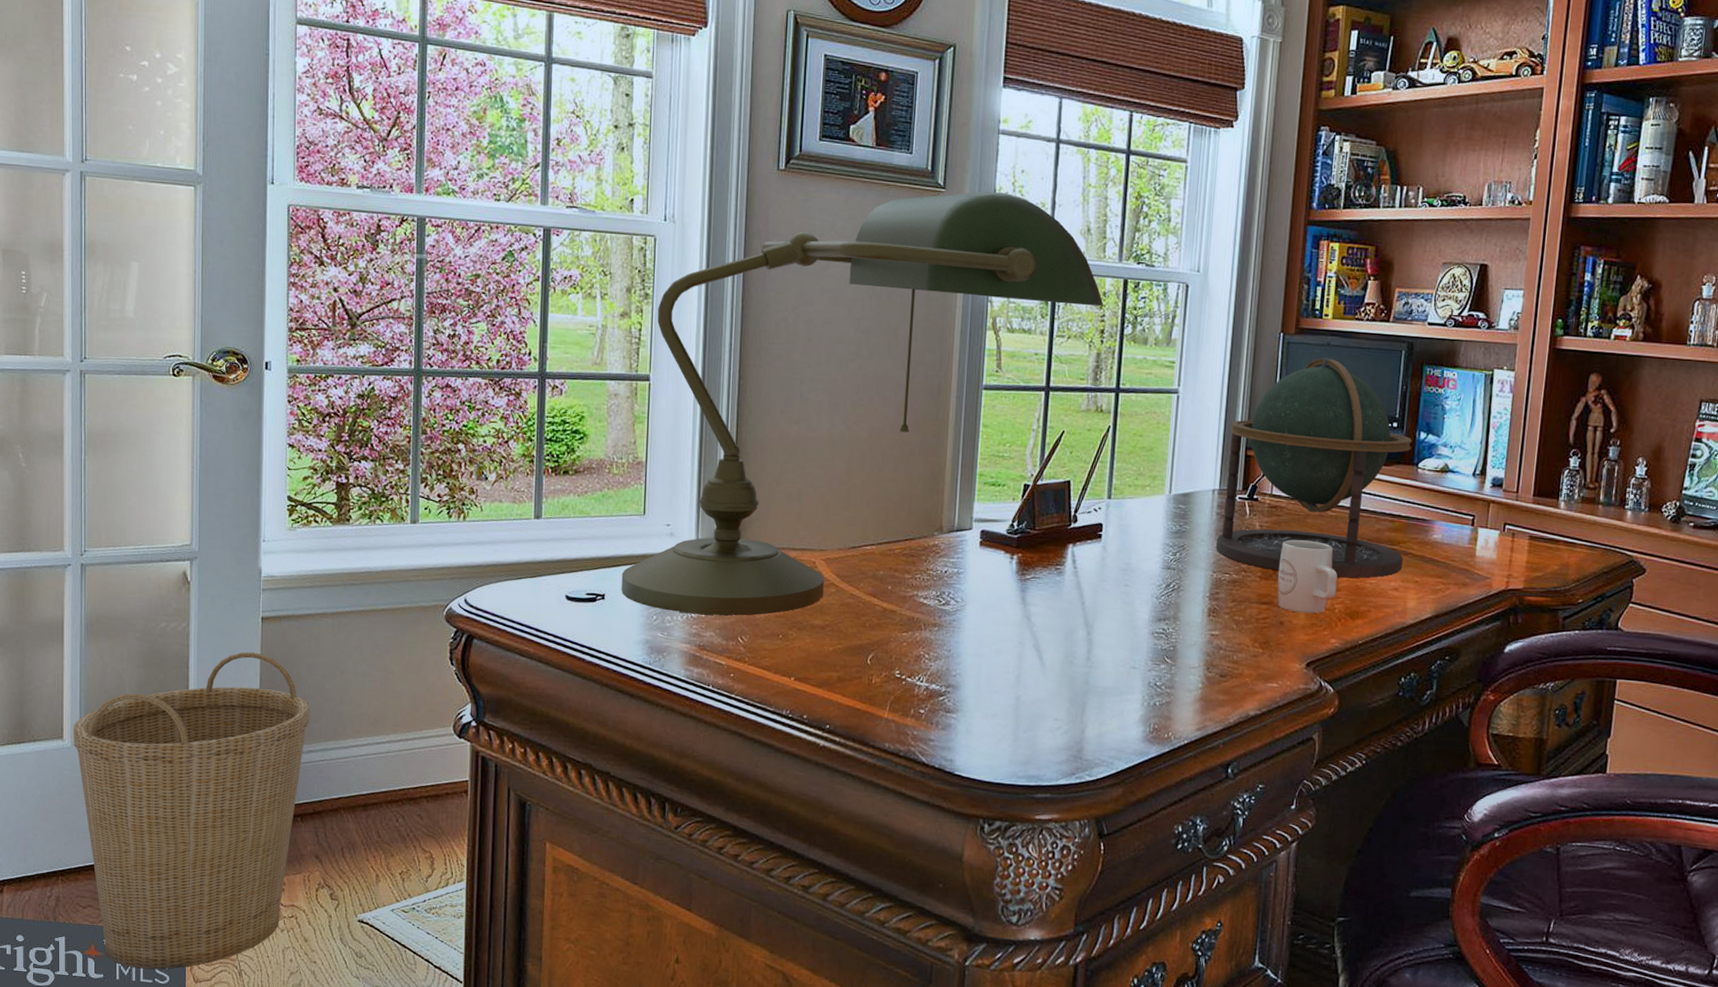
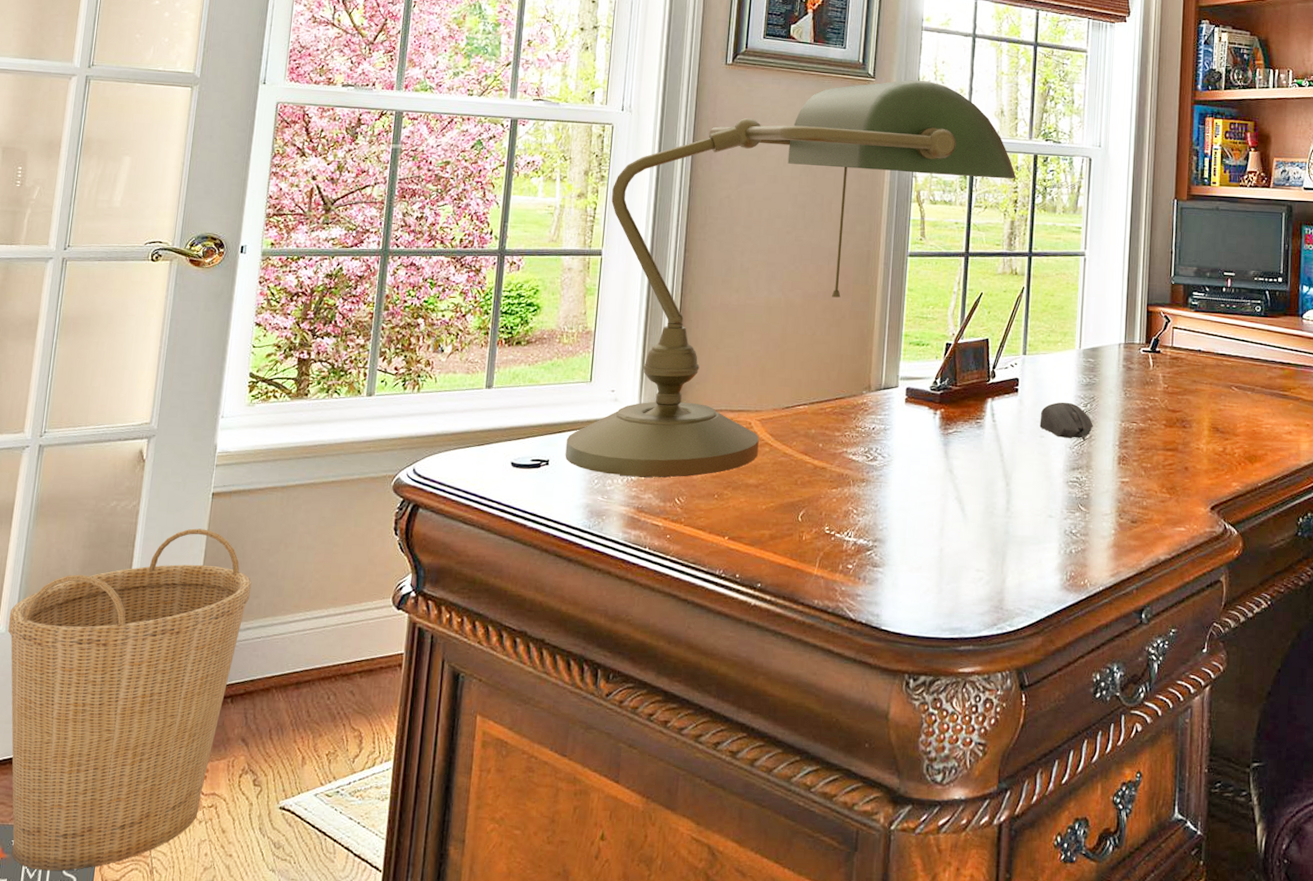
computer mouse: none [1124,549,1182,591] -> present [1039,402,1093,441]
globe: present [1215,358,1412,579] -> none [1123,221,1296,424]
mug: present [1277,539,1338,614] -> none [1180,388,1235,459]

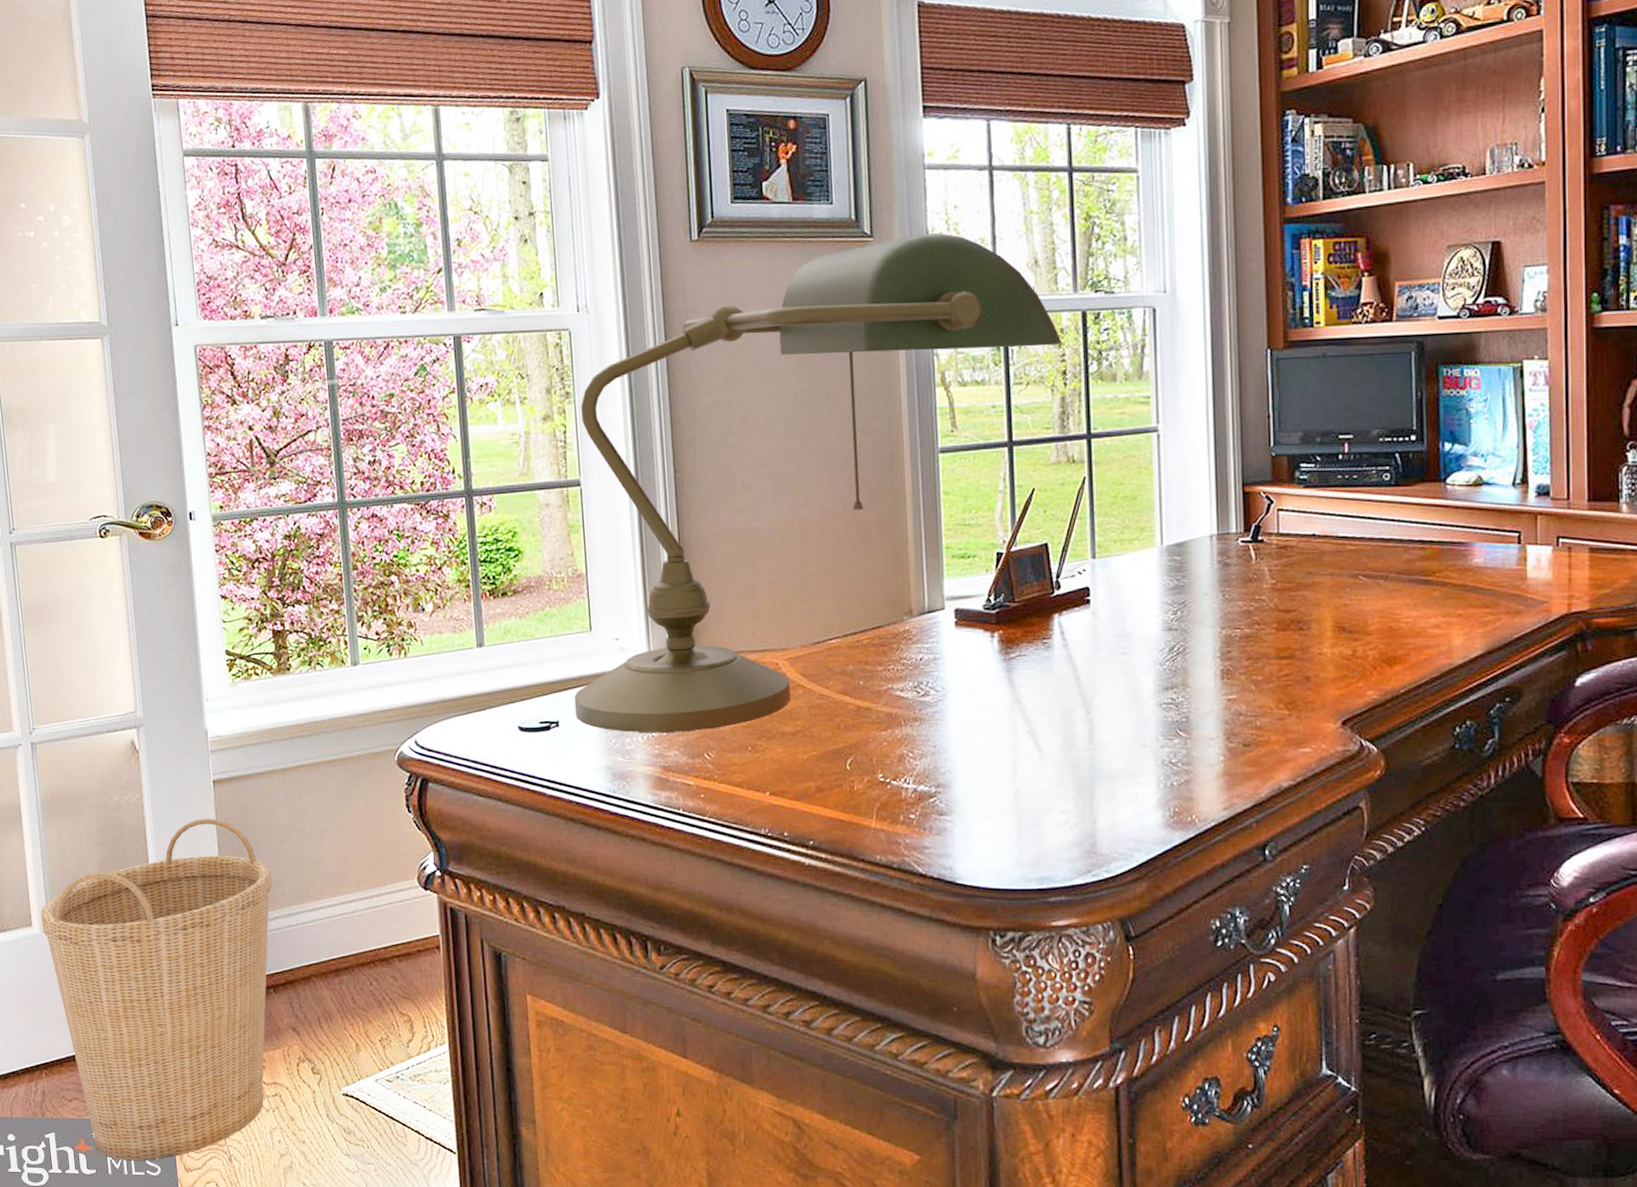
computer mouse: present [1039,402,1093,441] -> none [1120,610,1186,655]

